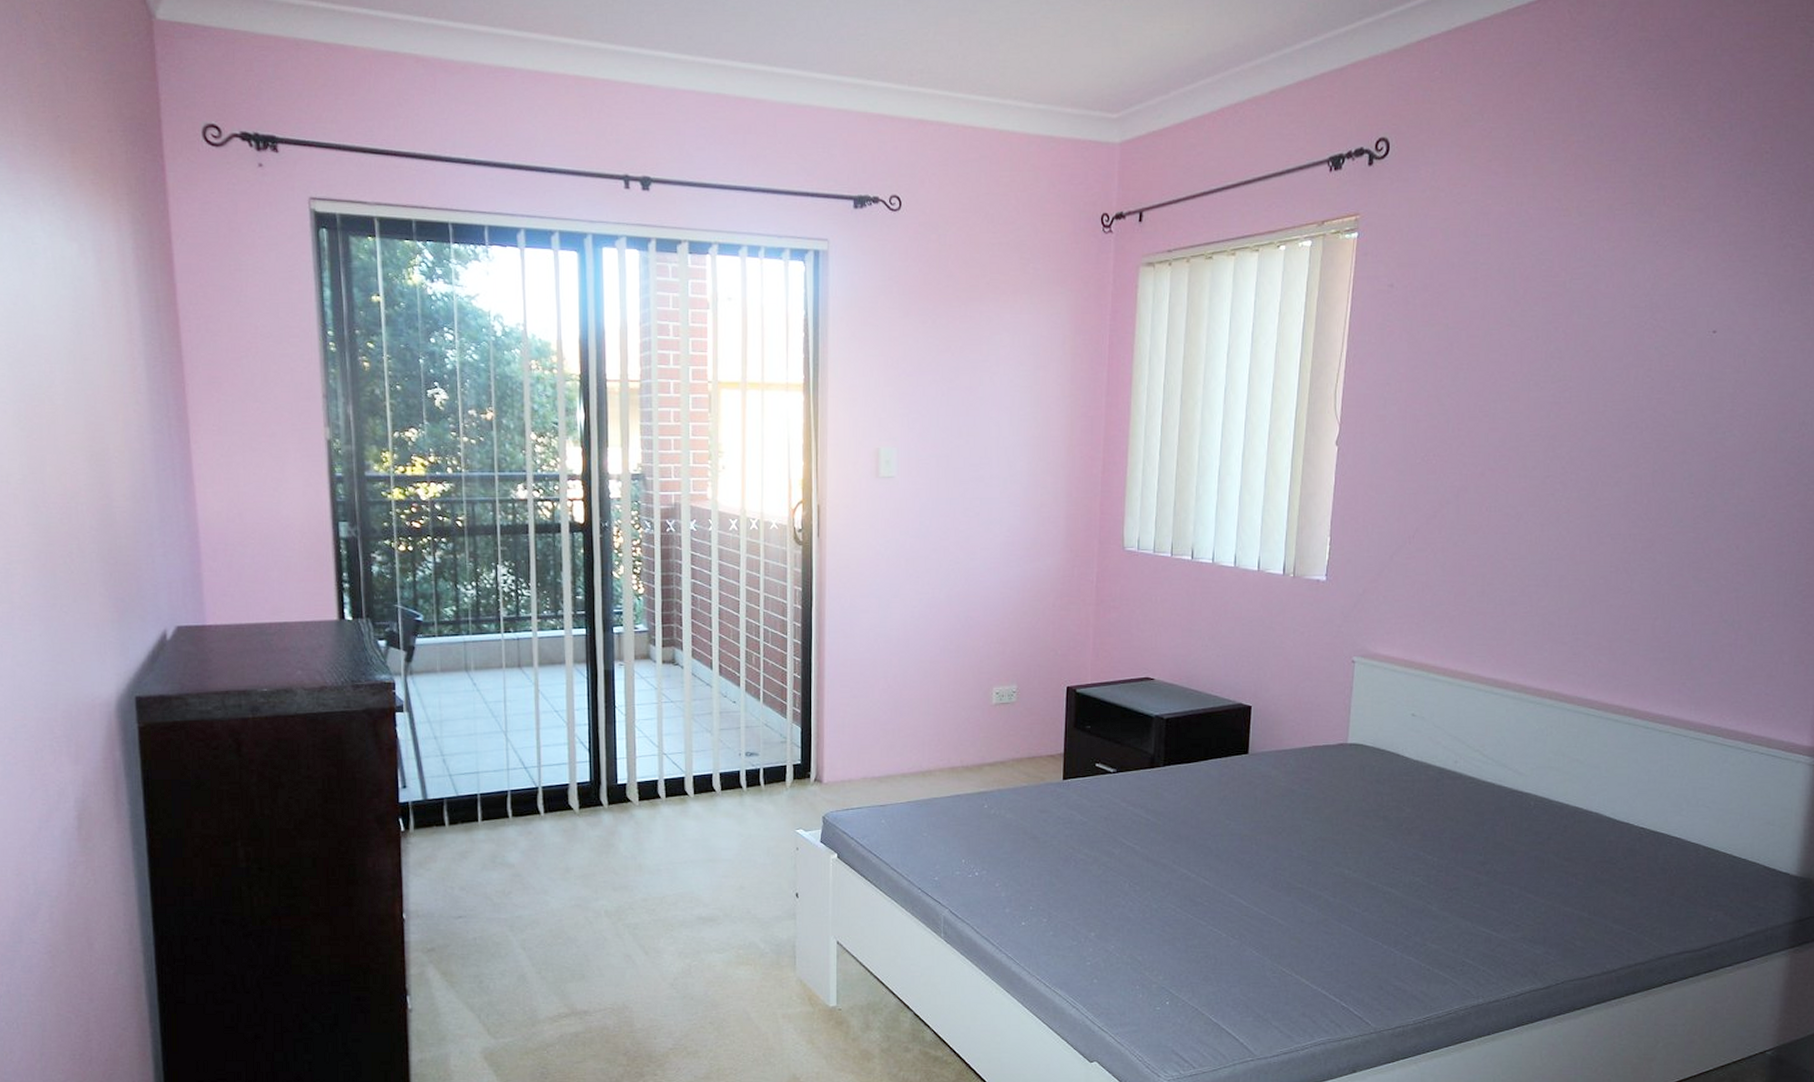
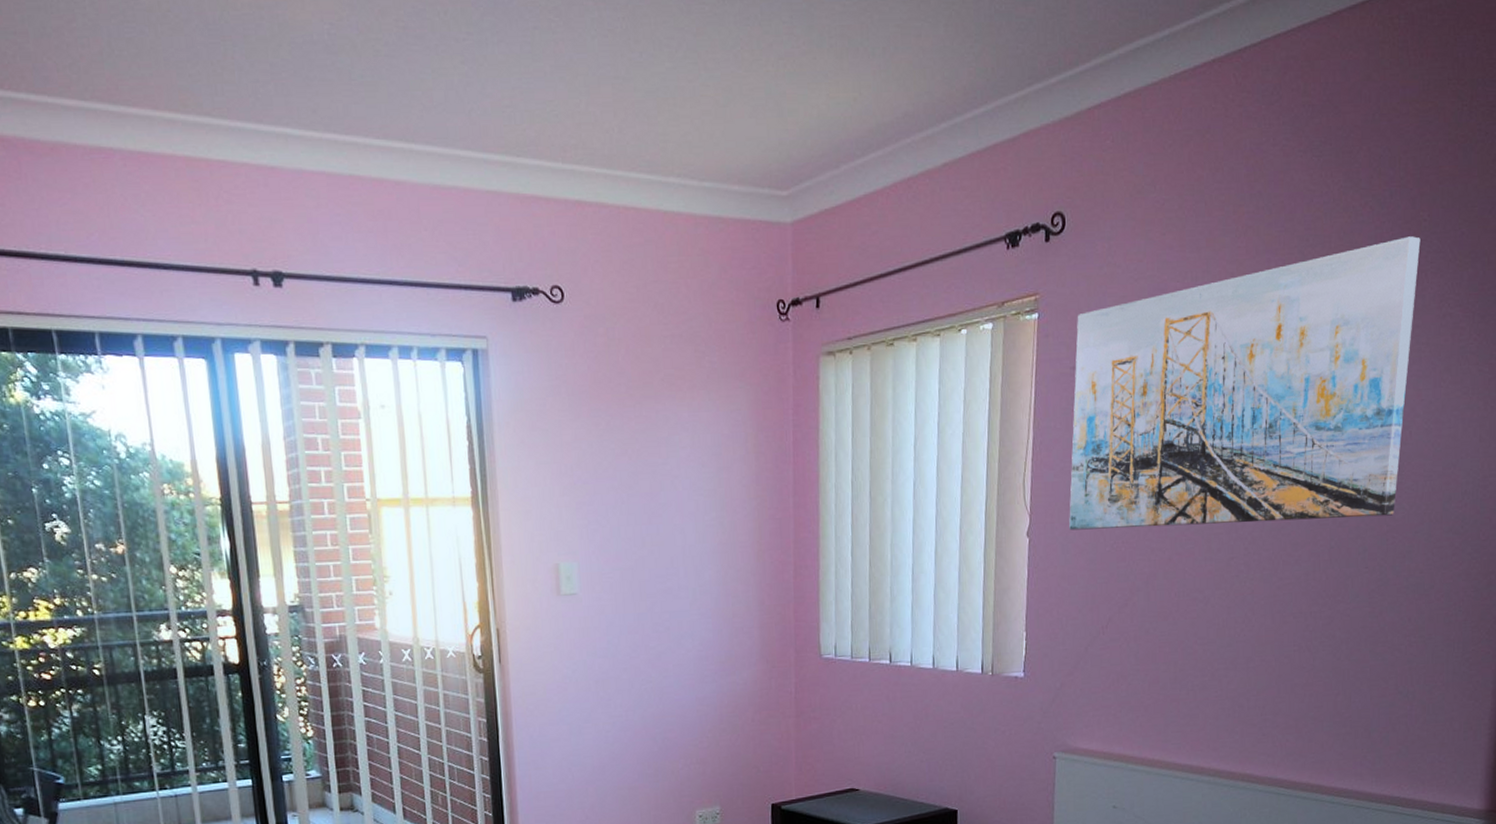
wall art: none [1380,168,1761,443] -> present [1069,236,1421,531]

